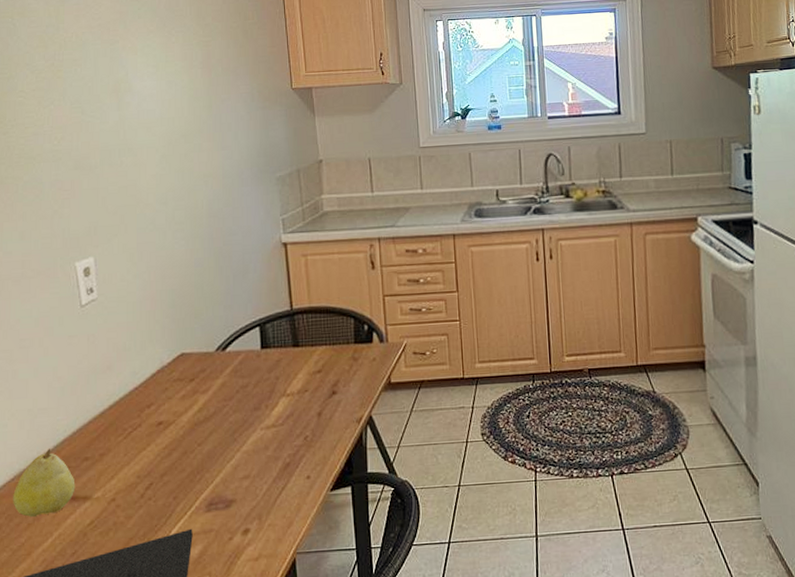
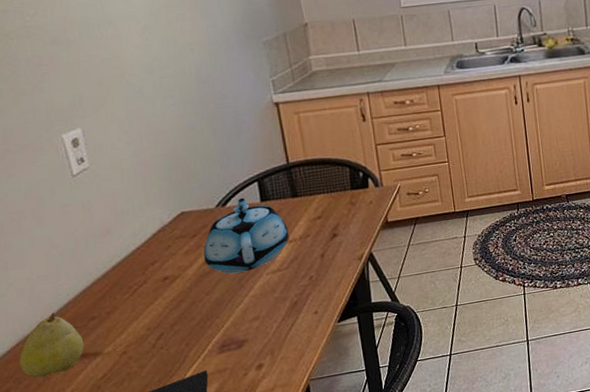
teapot: none [200,342,287,425] -> present [203,197,289,274]

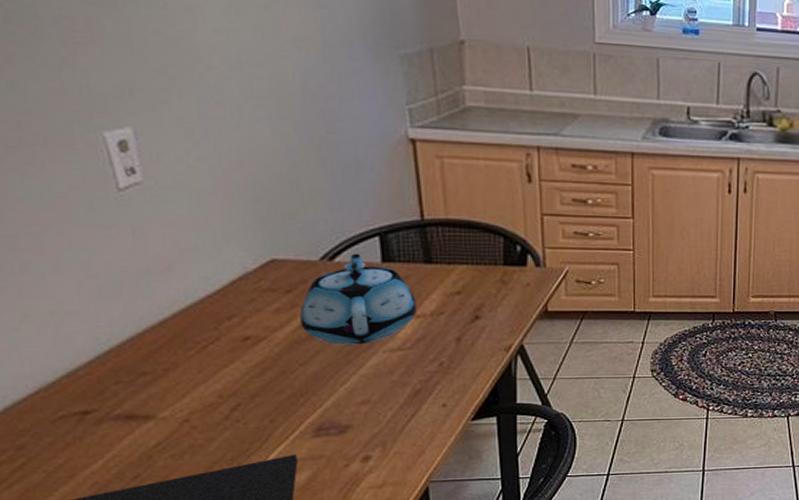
fruit: present [19,312,85,378] -> none [39,359,131,436]

